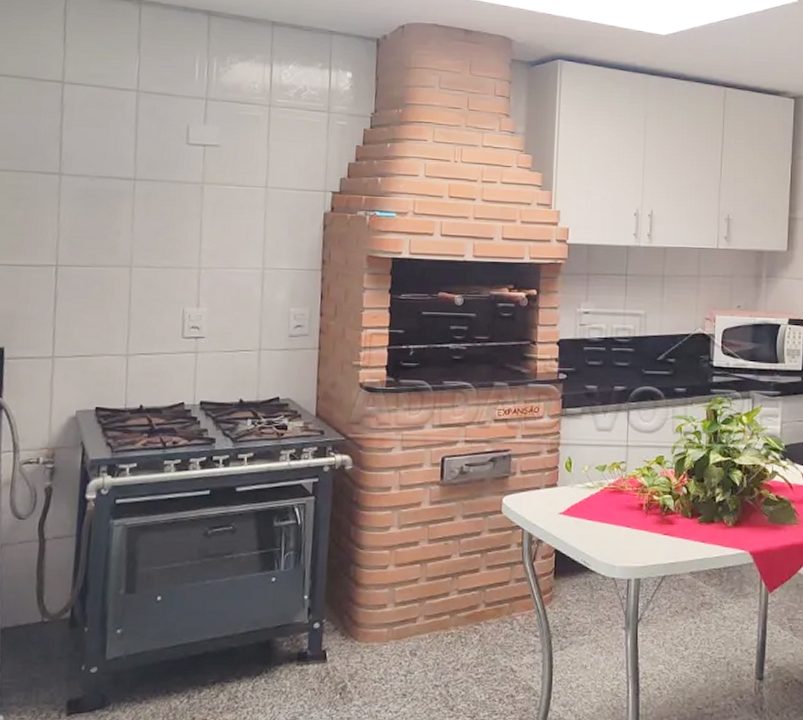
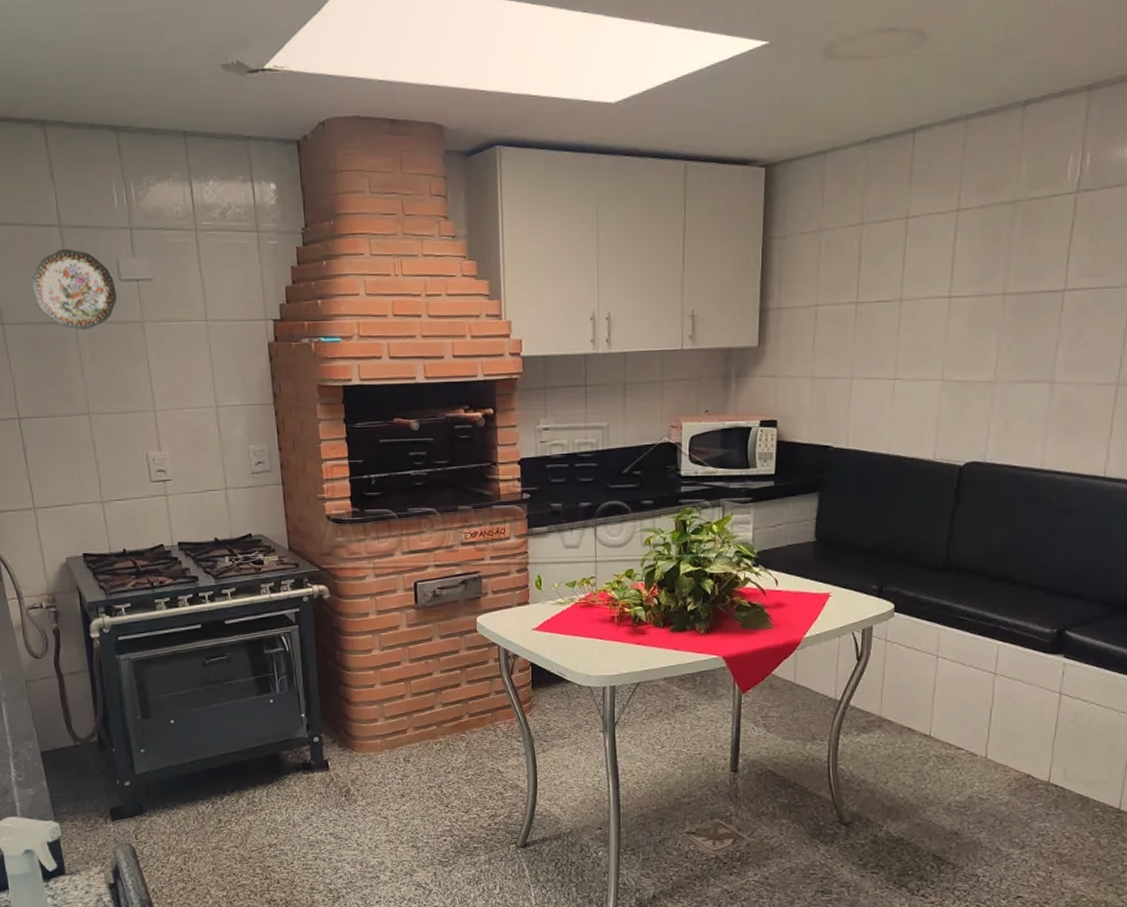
decorative plate: none [98,111,183,187] -> present [31,248,118,330]

